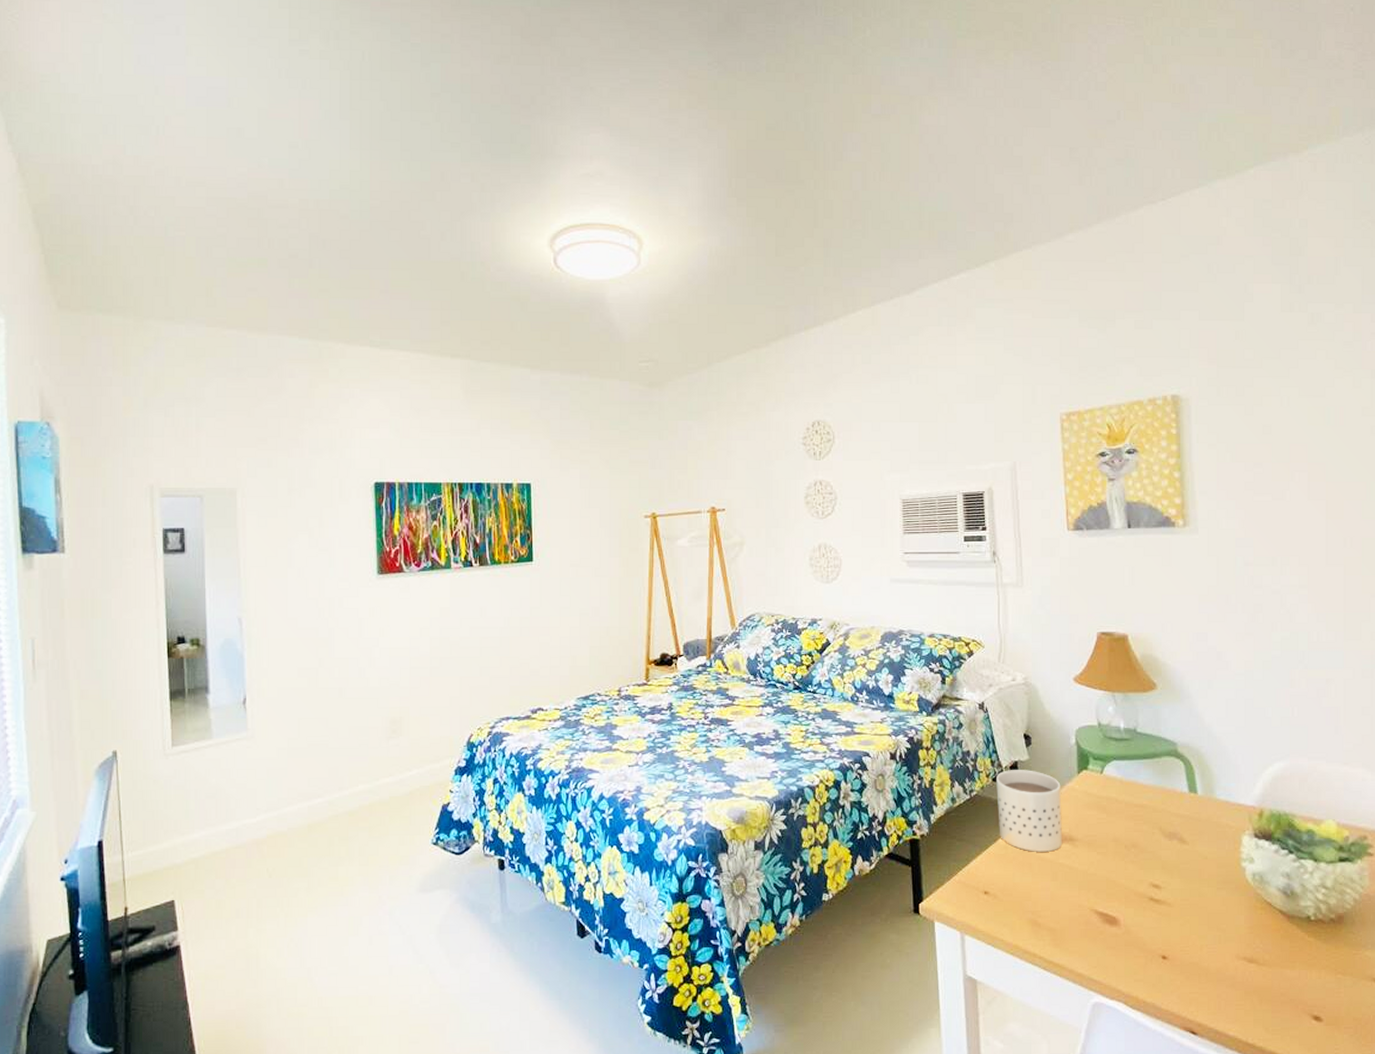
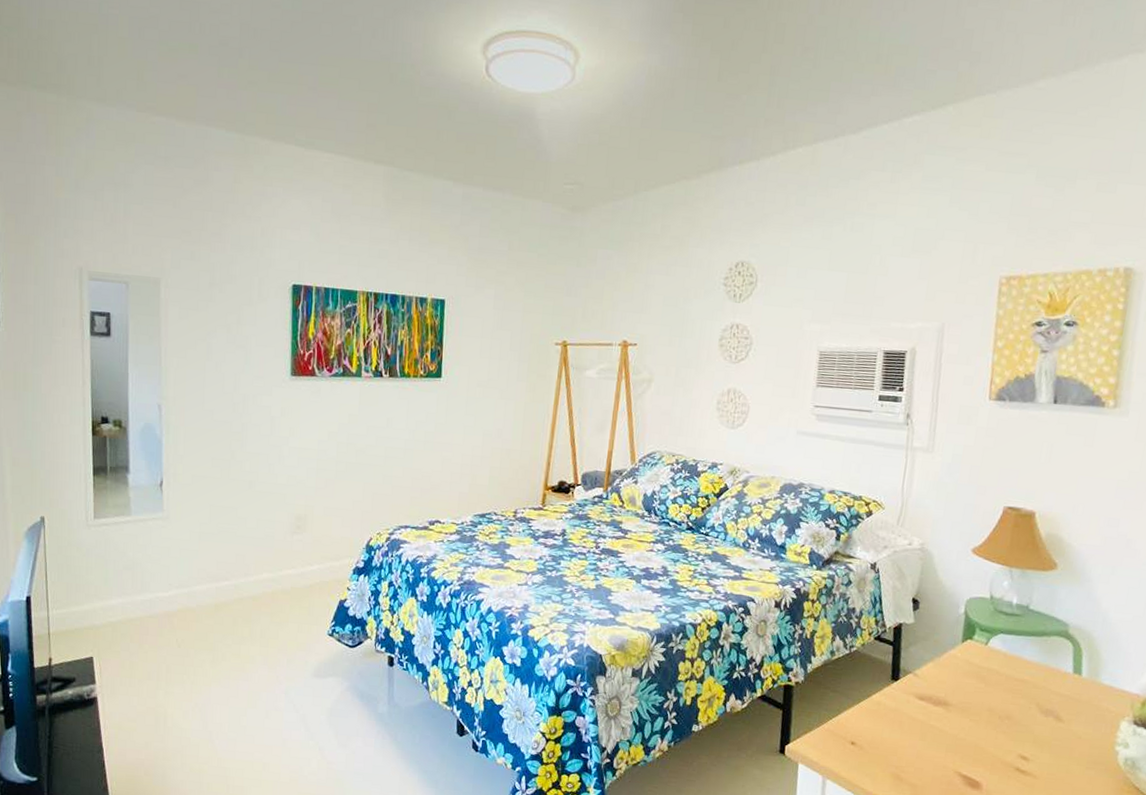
mug: present [996,770,1063,852] -> none [873,631,943,713]

